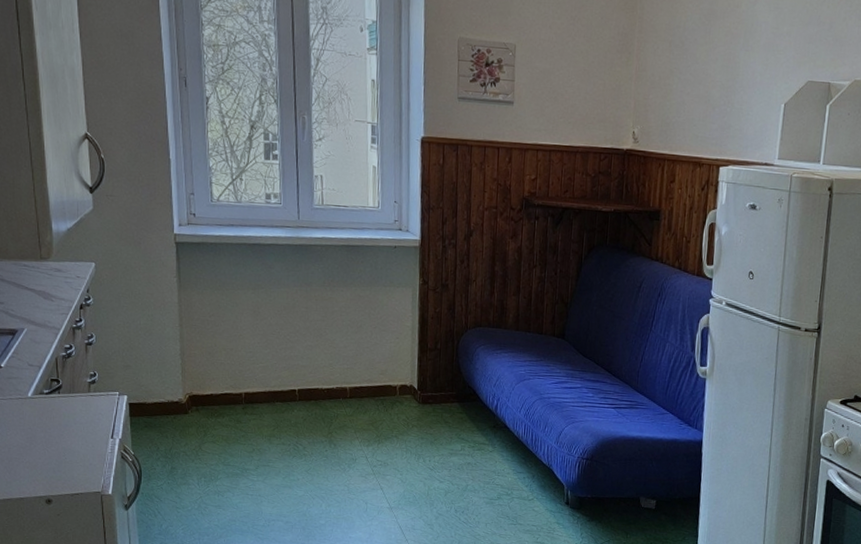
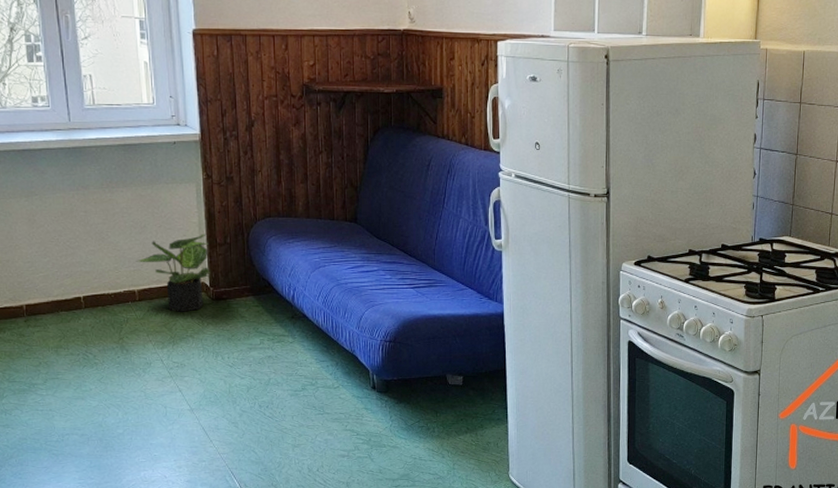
potted plant: none [350,338,421,413] -> present [136,234,210,312]

